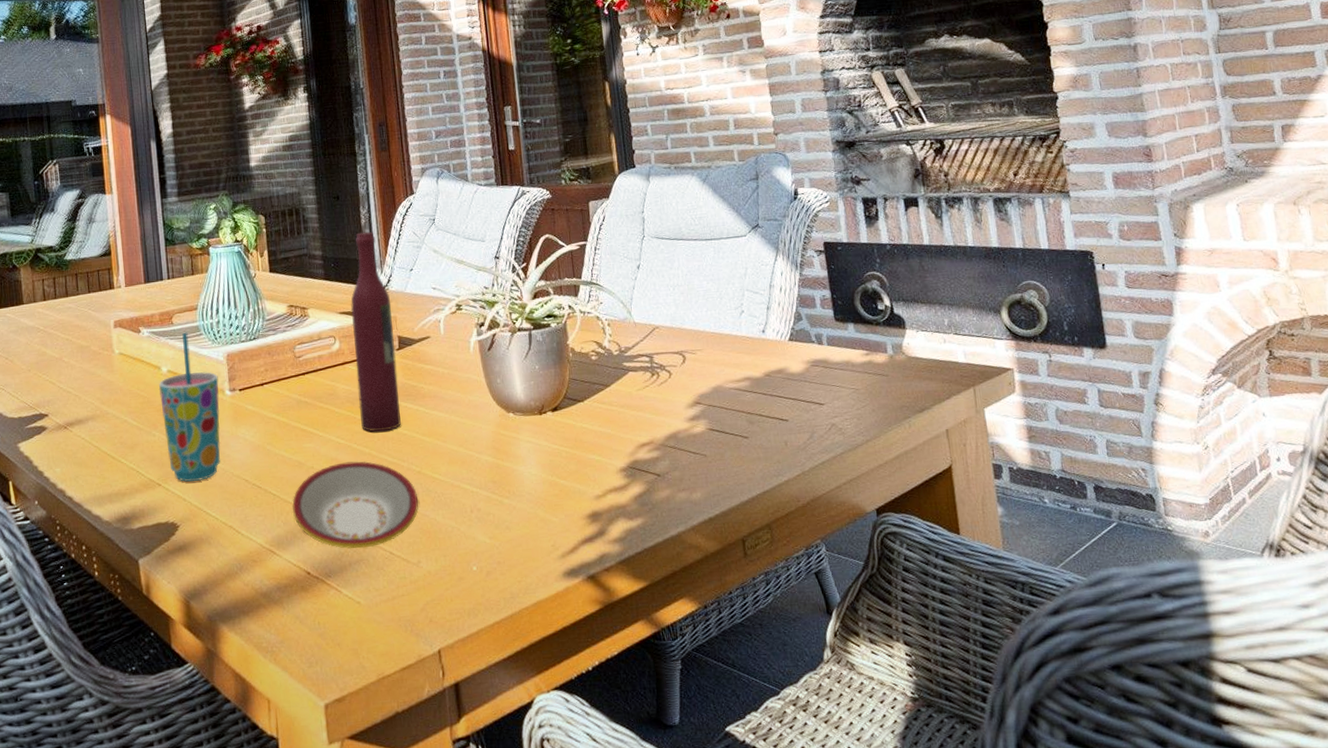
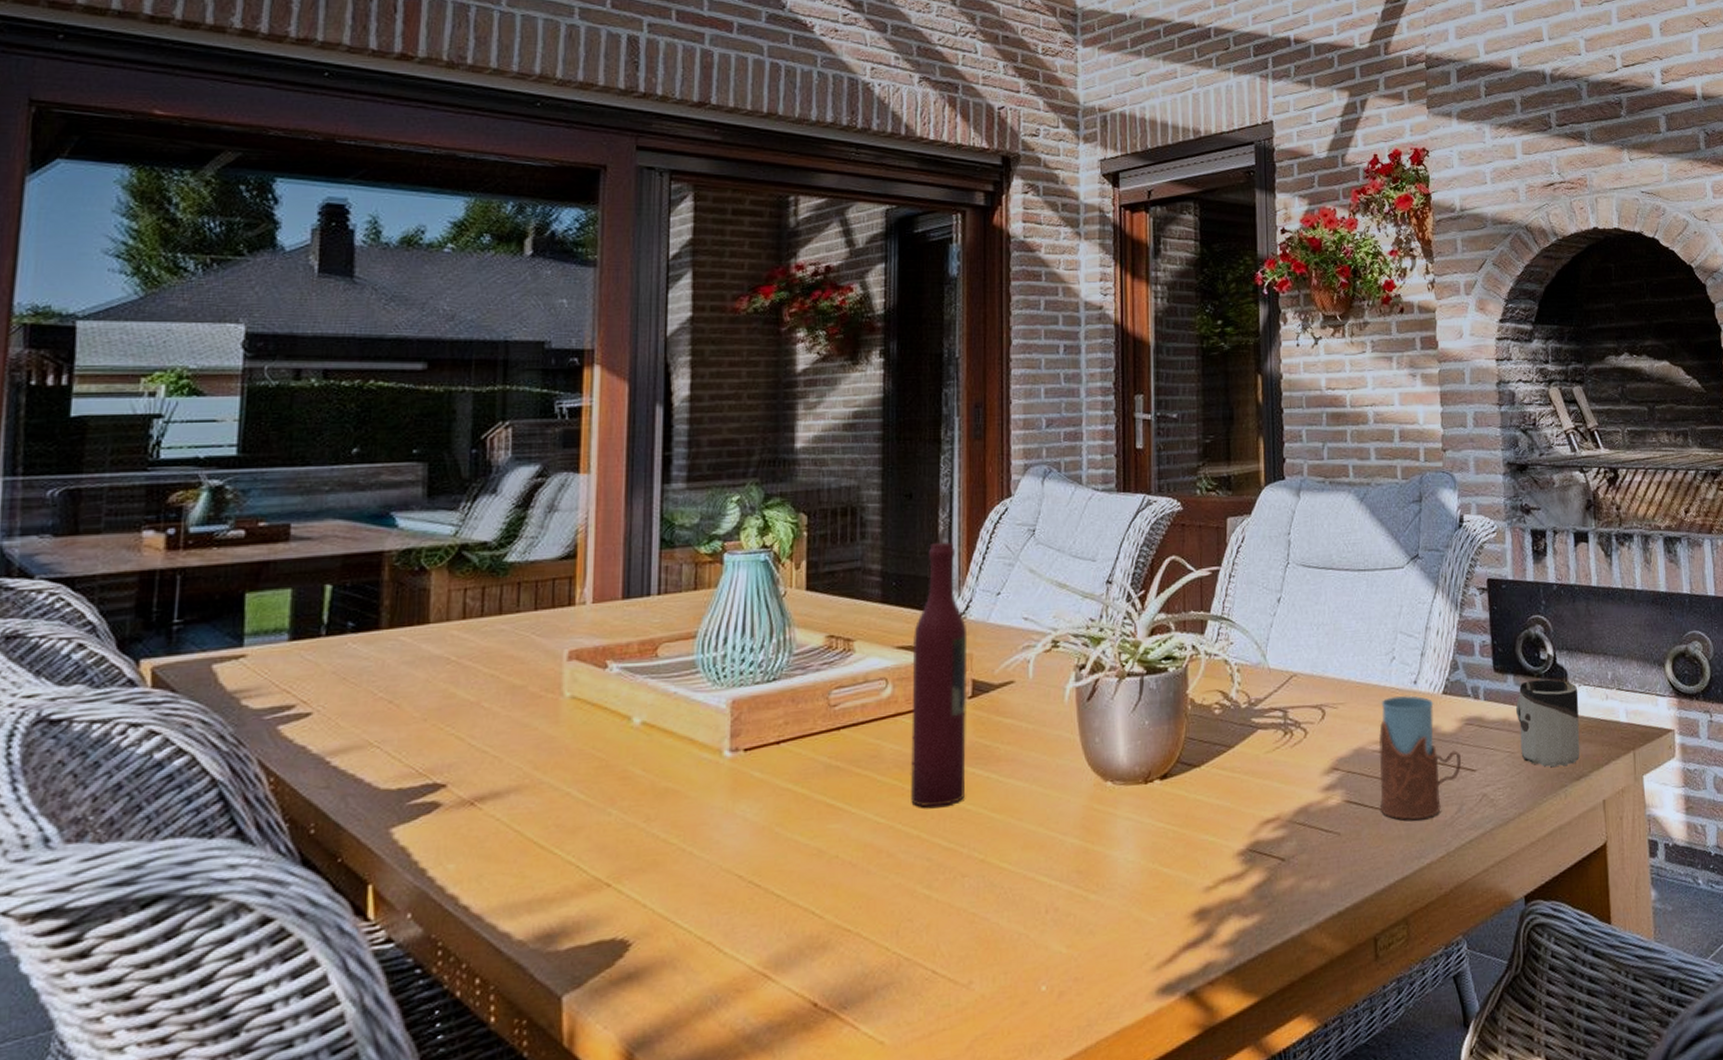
cup: present [158,332,221,482] -> none [624,668,716,880]
plate: present [292,461,419,549] -> none [801,847,978,969]
drinking glass: none [734,342,810,445] -> present [1378,695,1461,820]
cup: none [857,326,921,402] -> present [1515,679,1580,768]

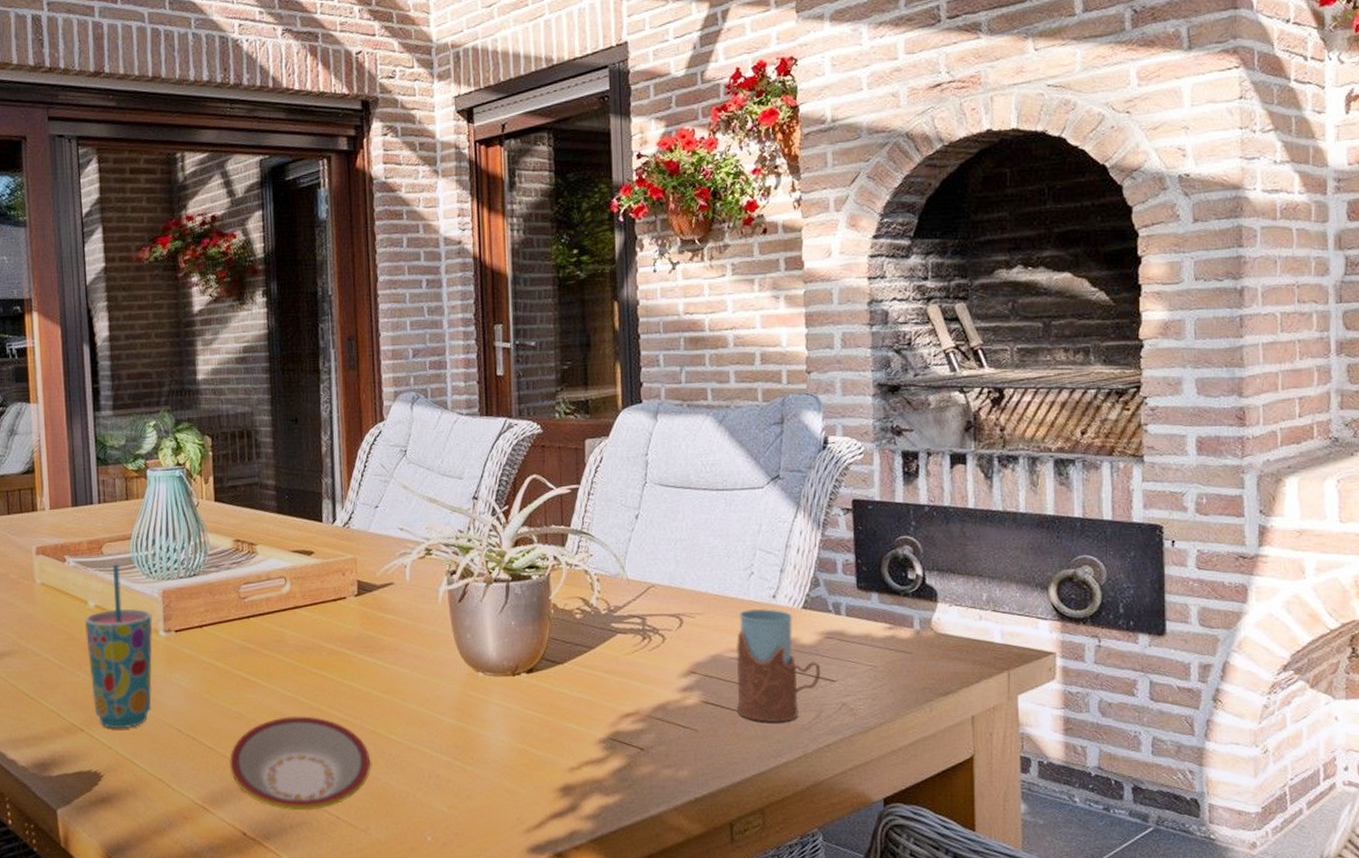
cup: none [624,668,716,880] -> present [84,564,153,728]
plate: none [801,847,978,969] -> present [229,716,371,811]
wine bottle: present [910,542,968,808] -> none [305,461,356,685]
cup: present [1515,679,1580,768] -> none [879,598,949,683]

